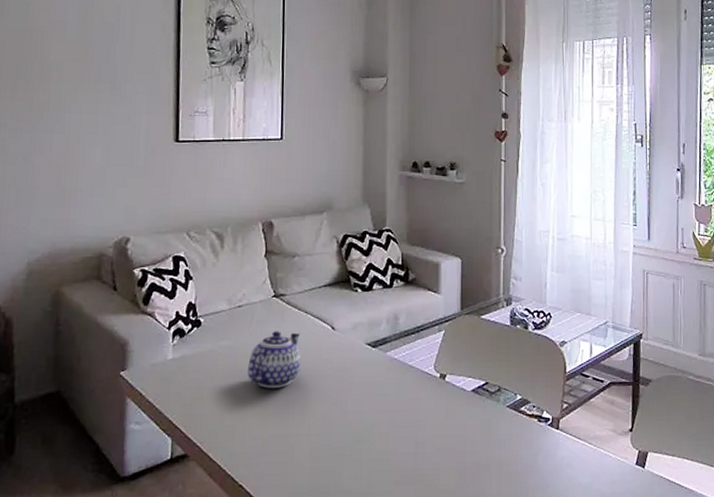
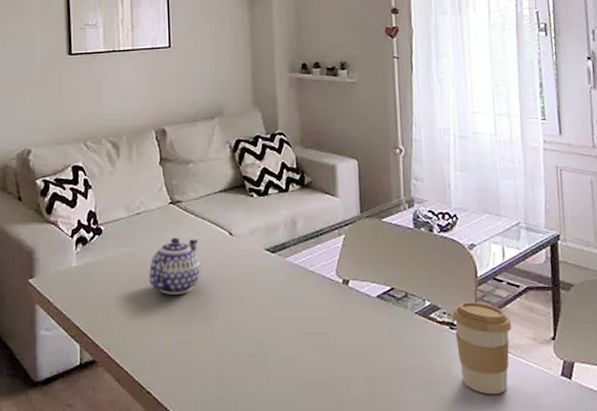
coffee cup: none [541,395,595,484] -> present [452,301,512,395]

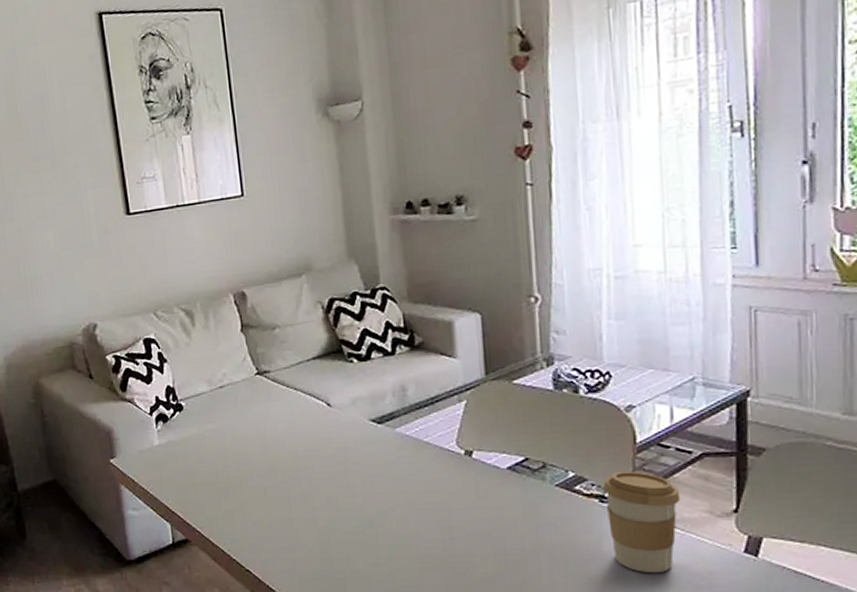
teapot: present [149,237,201,295] -> none [238,411,297,472]

